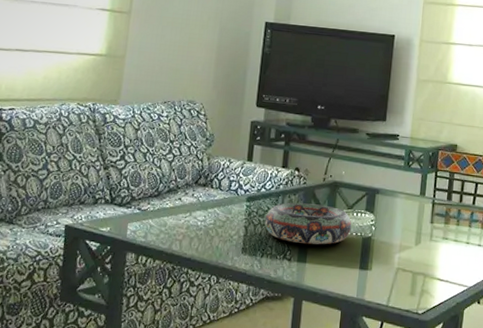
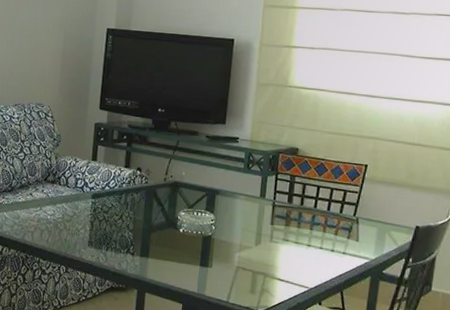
decorative bowl: present [265,202,352,245] -> none [109,200,192,241]

